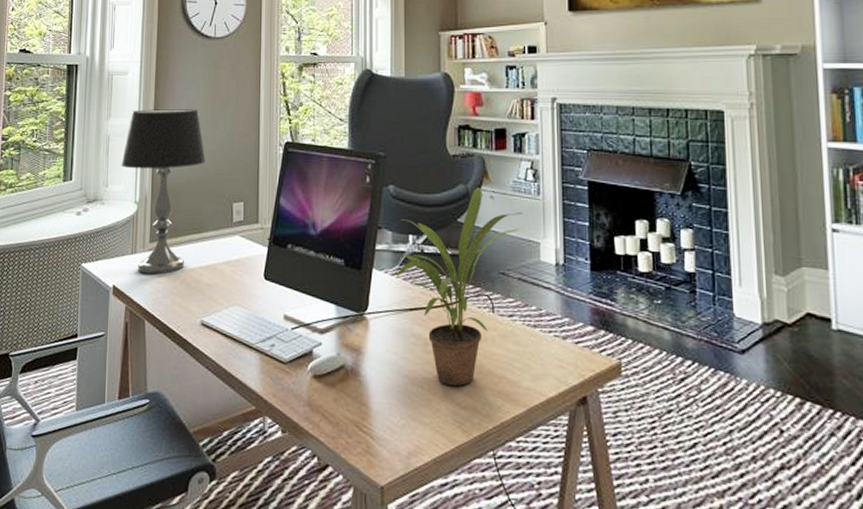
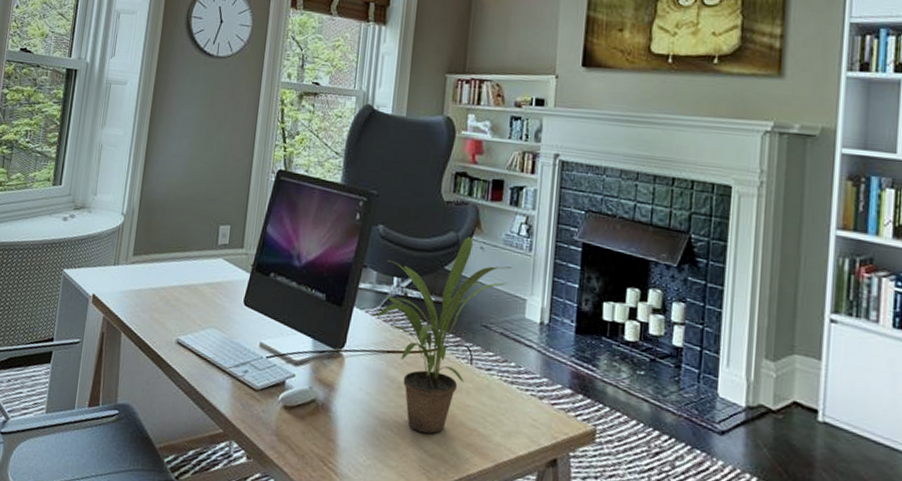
table lamp: present [121,109,206,275] -> none [111,121,197,289]

